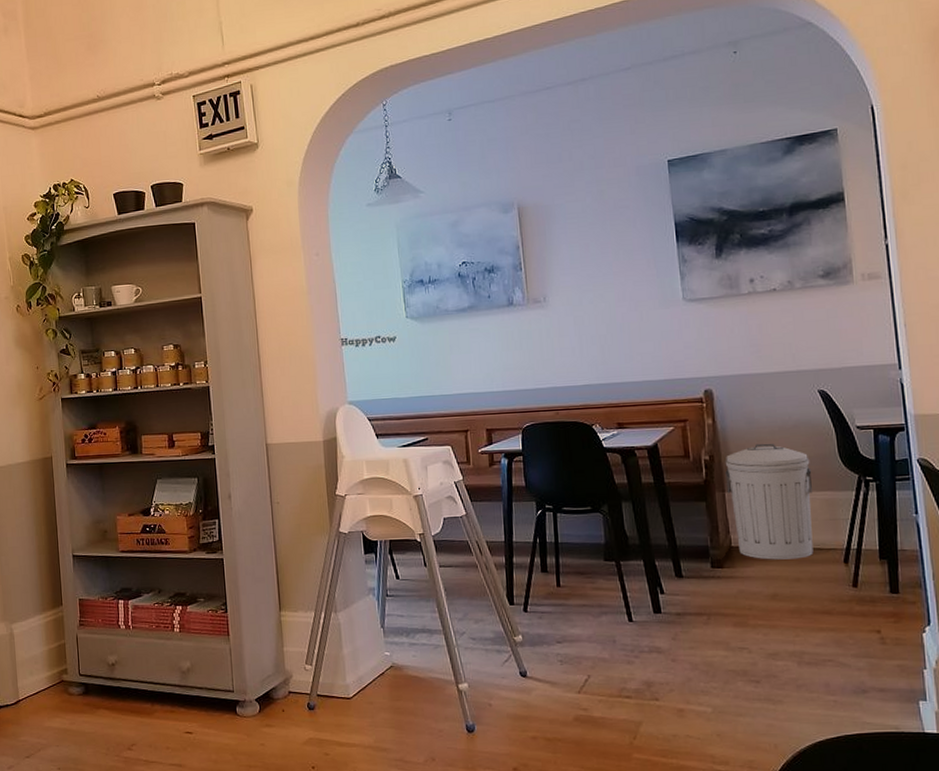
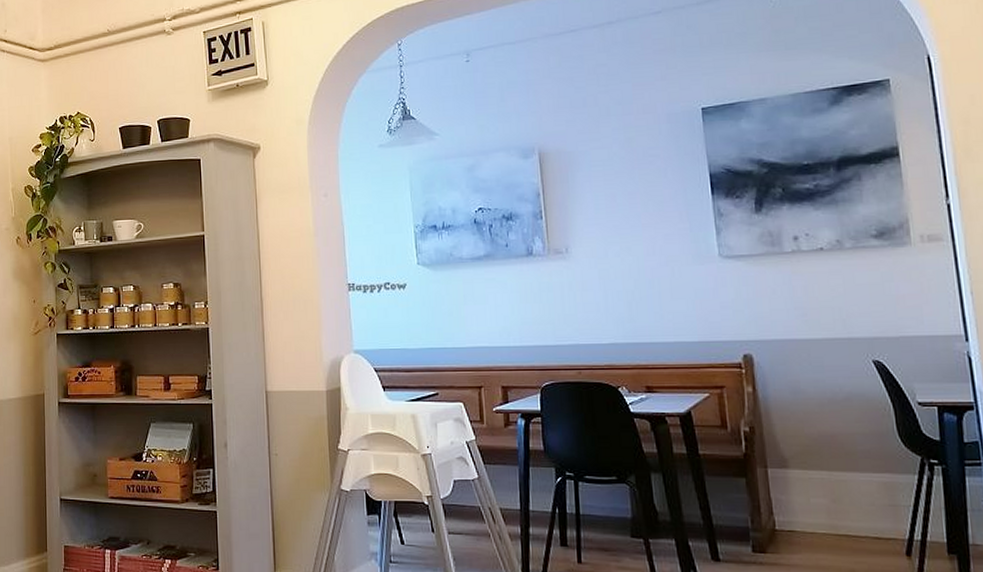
trash can: present [725,443,814,560] -> none [767,416,870,548]

